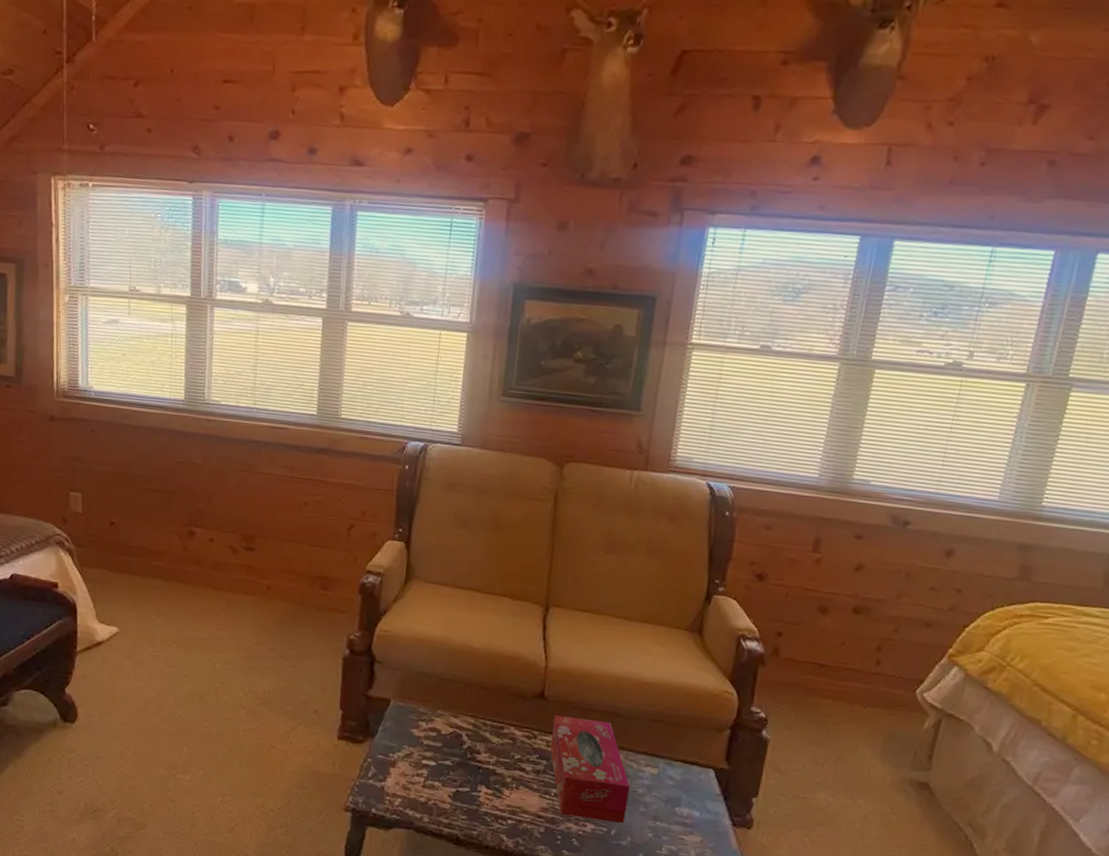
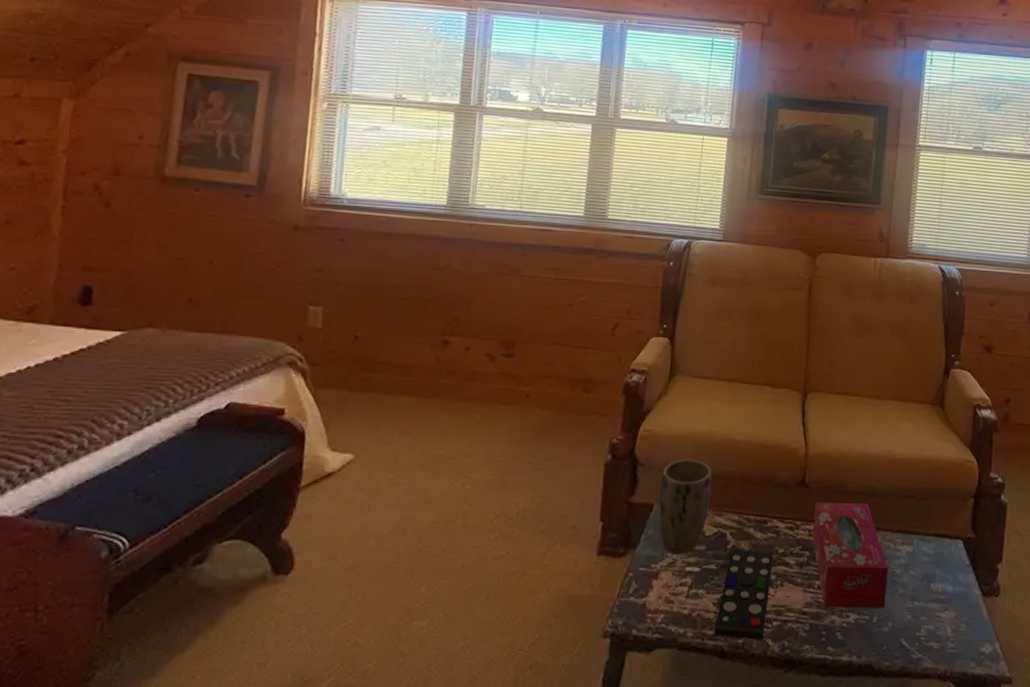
plant pot: none [395,660,448,748] -> present [658,459,712,554]
remote control: none [449,749,510,835] -> present [714,548,774,641]

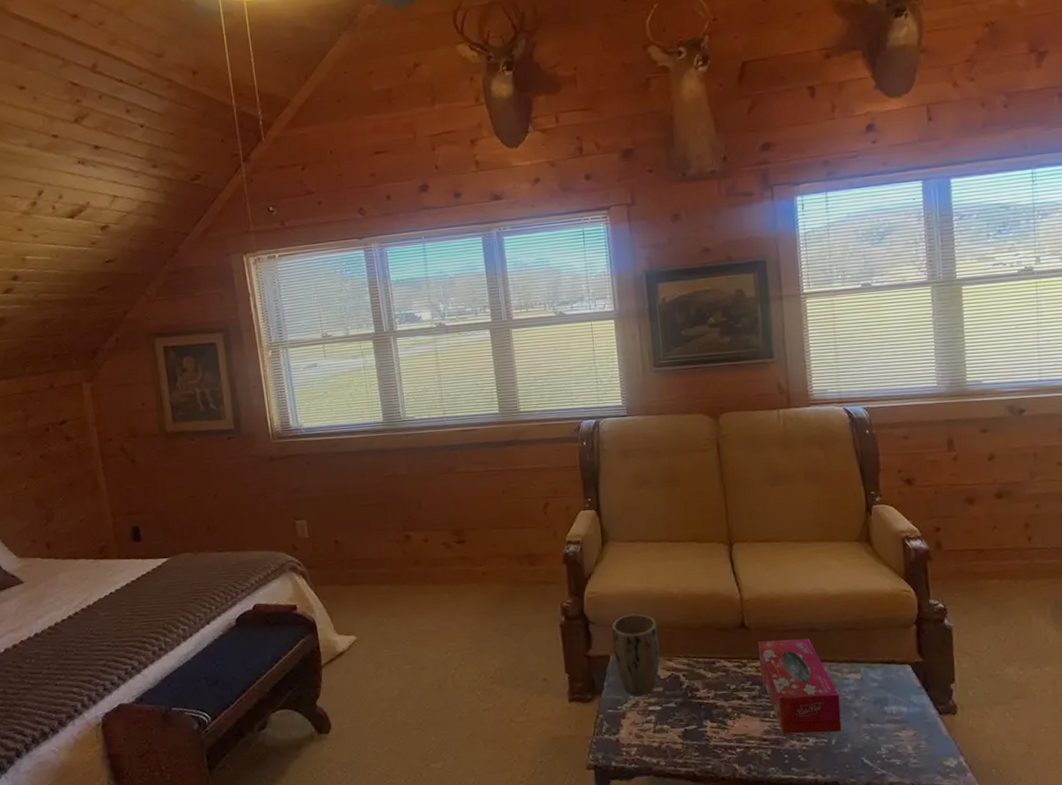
remote control: present [714,548,774,641] -> none [684,687,730,766]

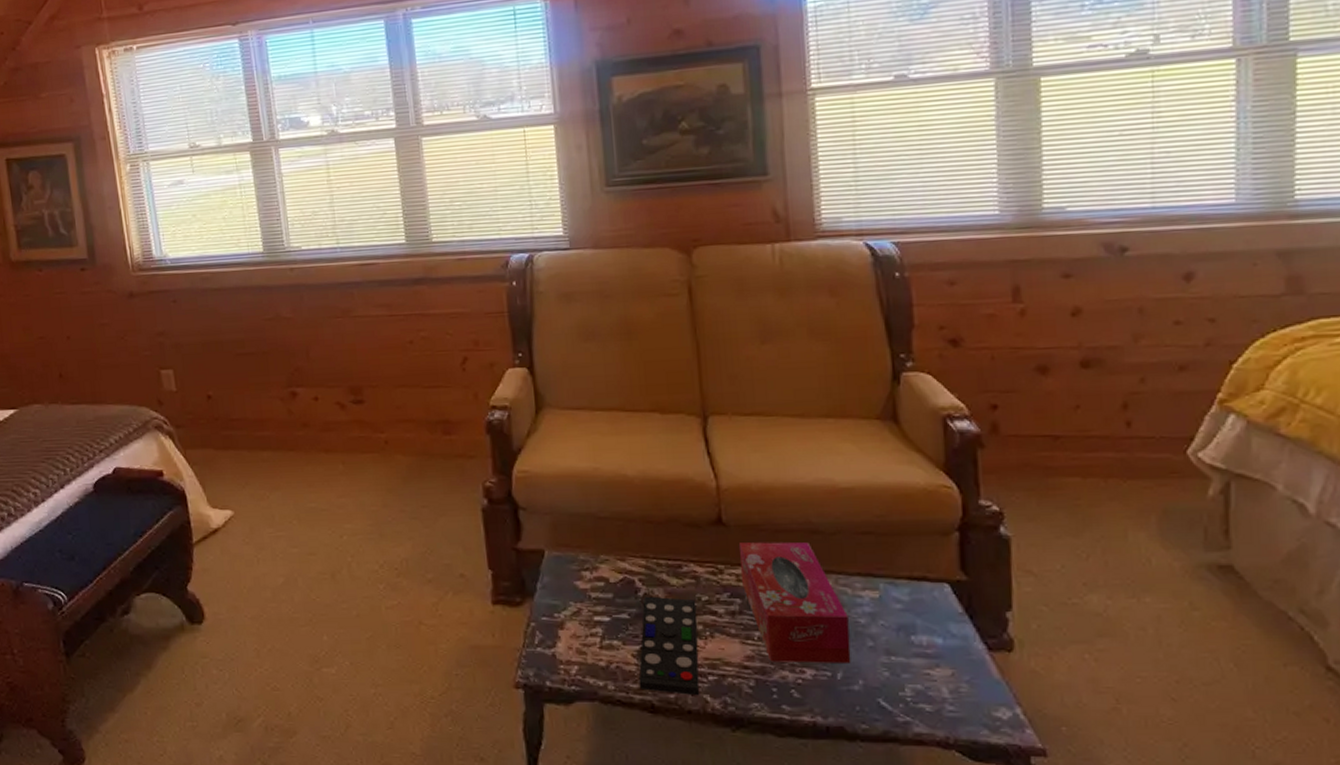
plant pot: present [612,614,660,696] -> none [547,500,609,603]
remote control: none [684,687,730,766] -> present [638,596,700,696]

